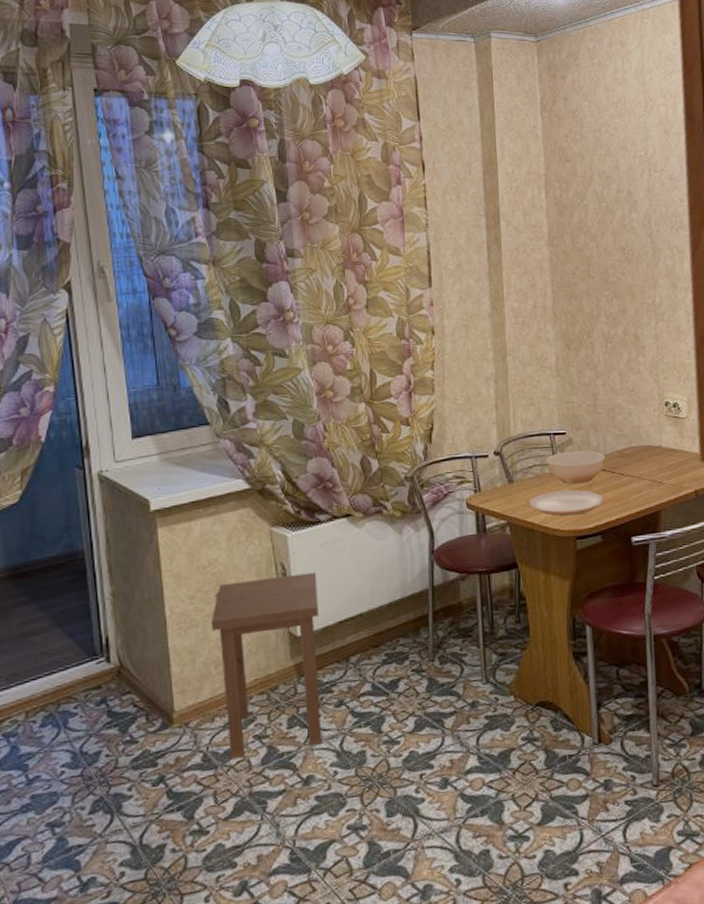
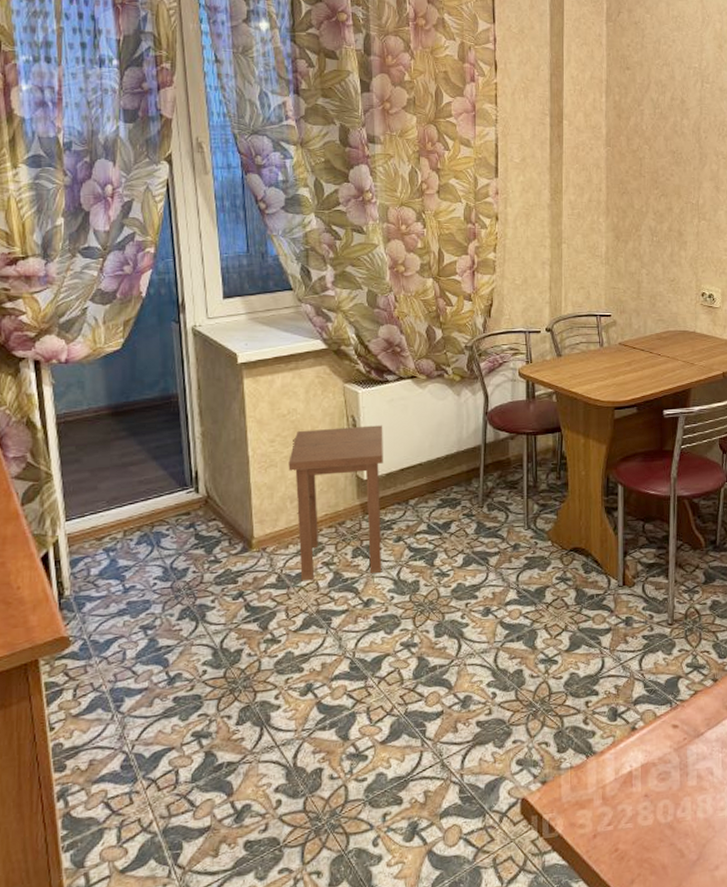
plate: present [529,489,604,516] -> none [574,366,641,388]
bowl: present [546,451,605,484] -> none [592,332,645,361]

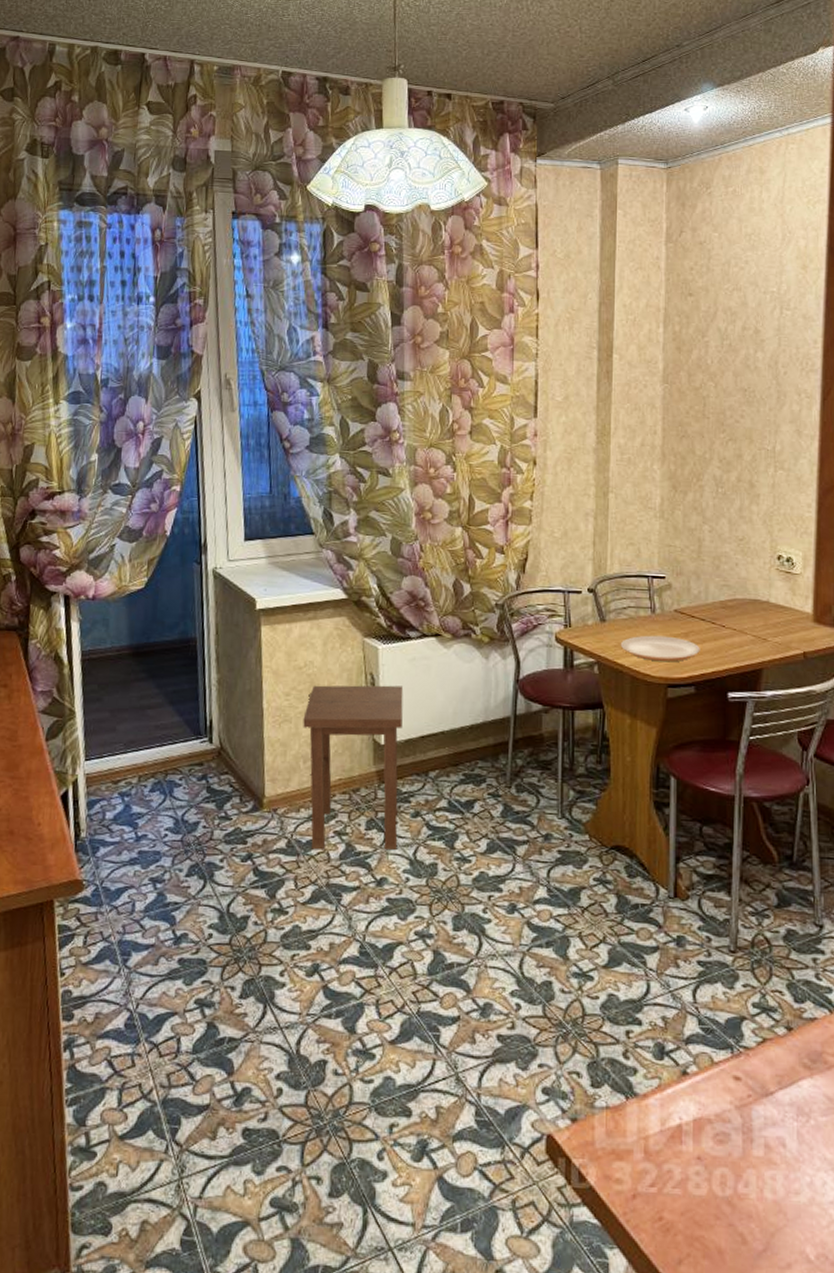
plate: none [574,366,641,388] -> present [620,635,700,662]

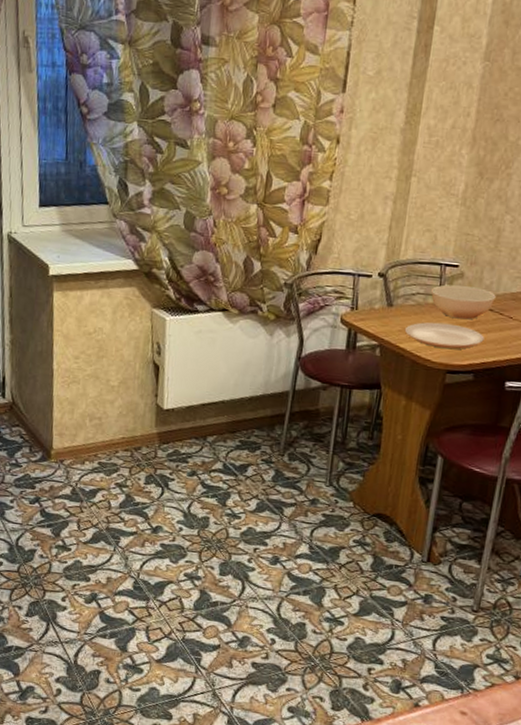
stool: present [303,685,404,851] -> none [90,351,188,503]
bowl: none [642,596,706,631] -> present [431,285,496,320]

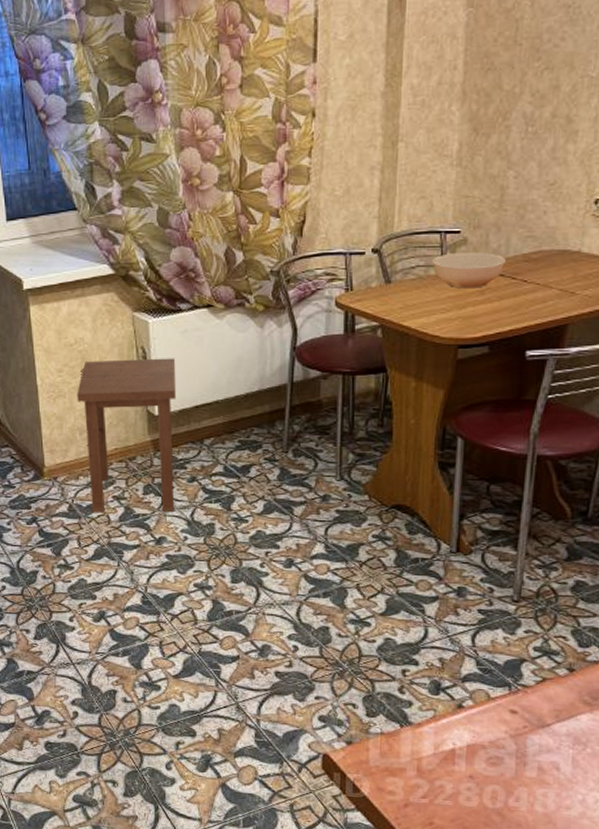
stool: none [90,351,188,503] -> present [77,358,176,513]
plate: present [404,322,485,349] -> none [406,294,497,322]

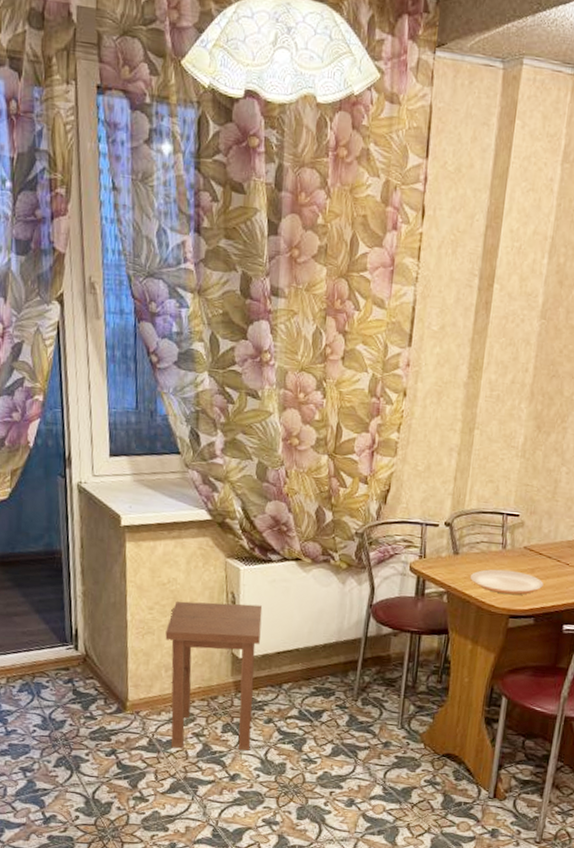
plate: none [406,294,497,322] -> present [469,569,544,595]
bowl: present [433,253,506,289] -> none [494,533,554,567]

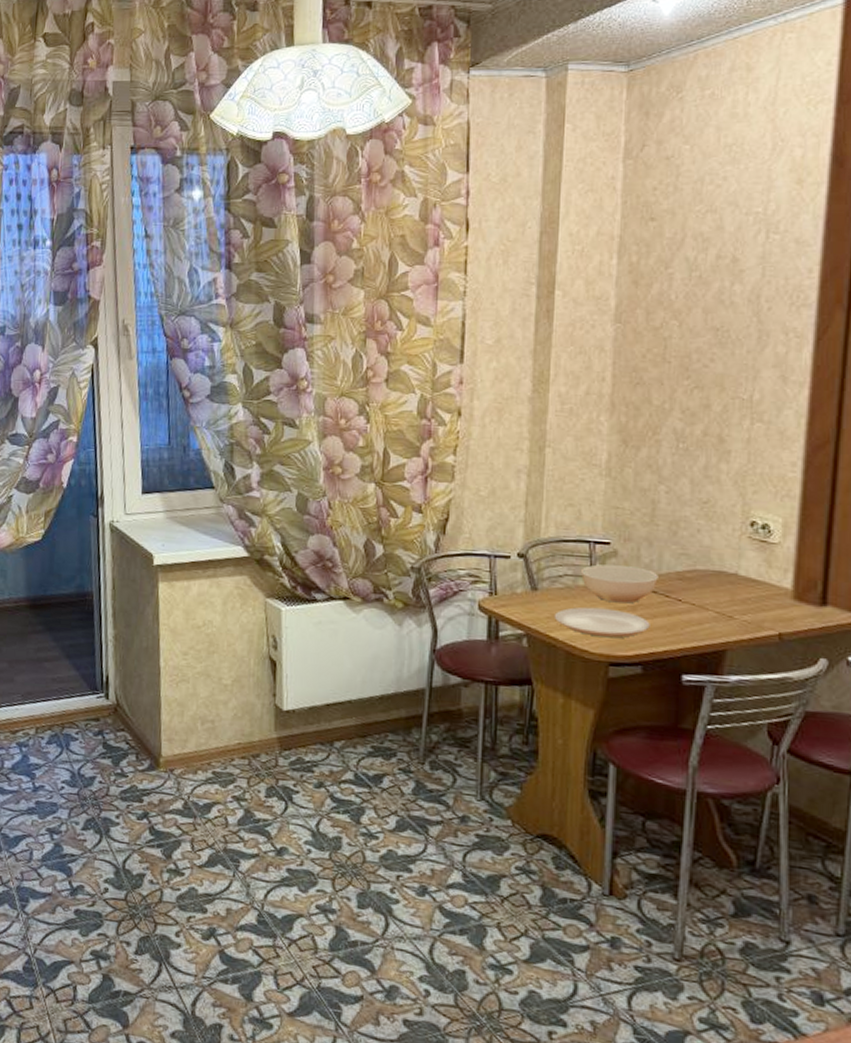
stool: present [165,601,263,751] -> none [201,645,308,820]
bowl: none [494,533,554,567] -> present [581,564,658,604]

